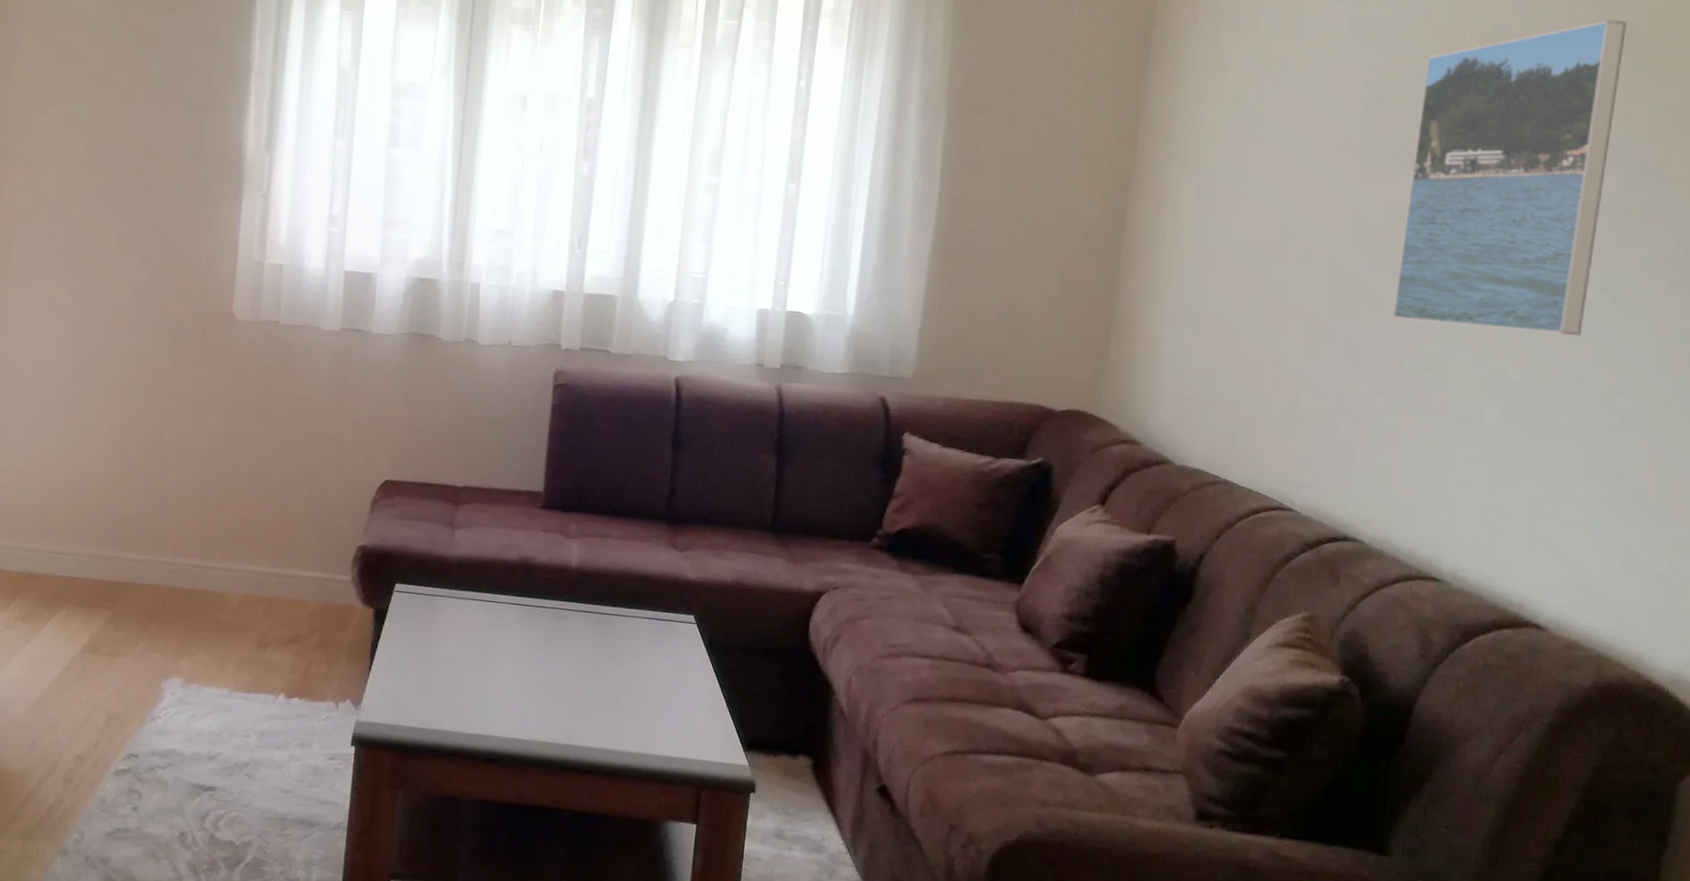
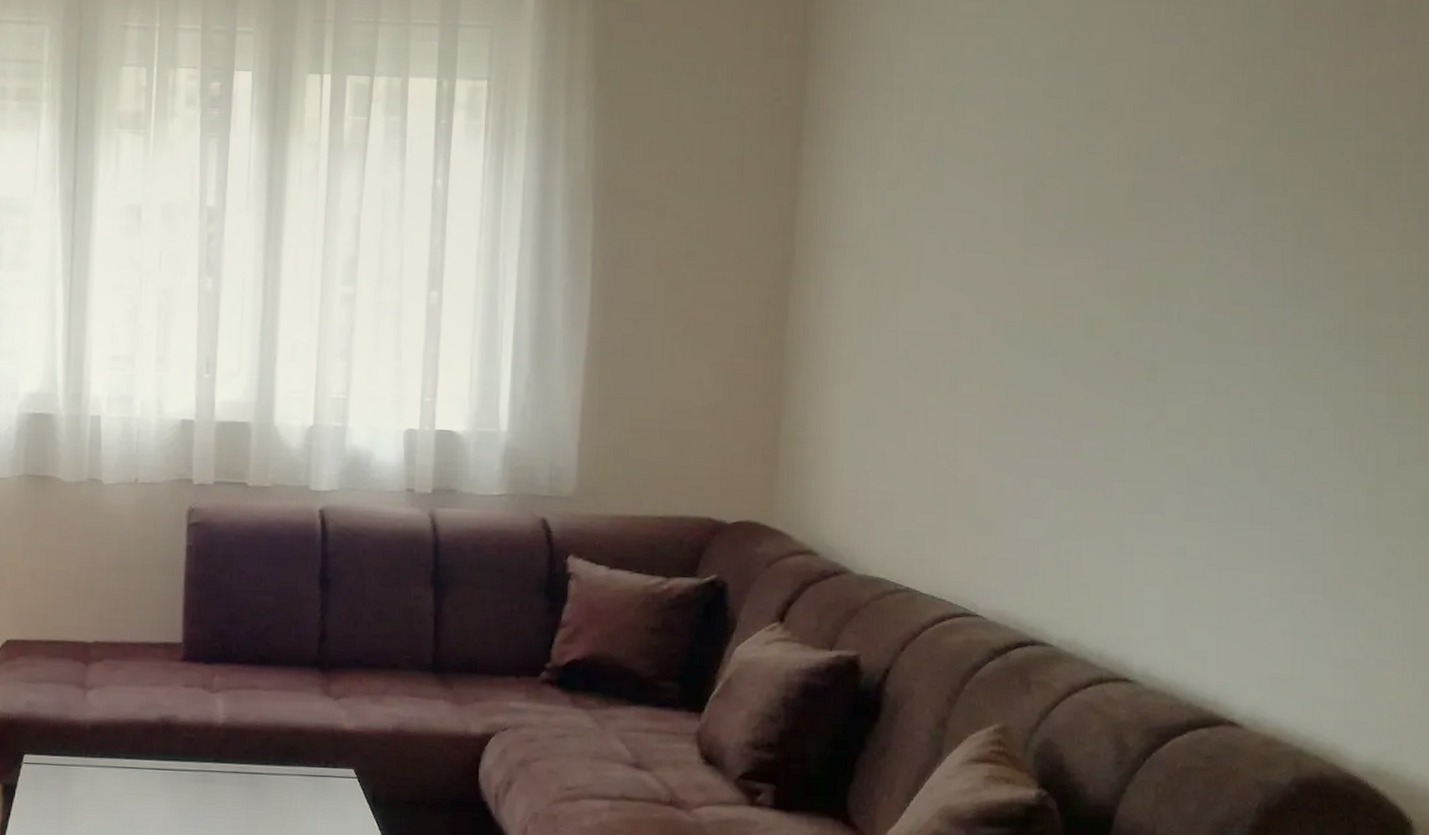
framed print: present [1392,20,1627,336] -> none [1066,83,1283,416]

